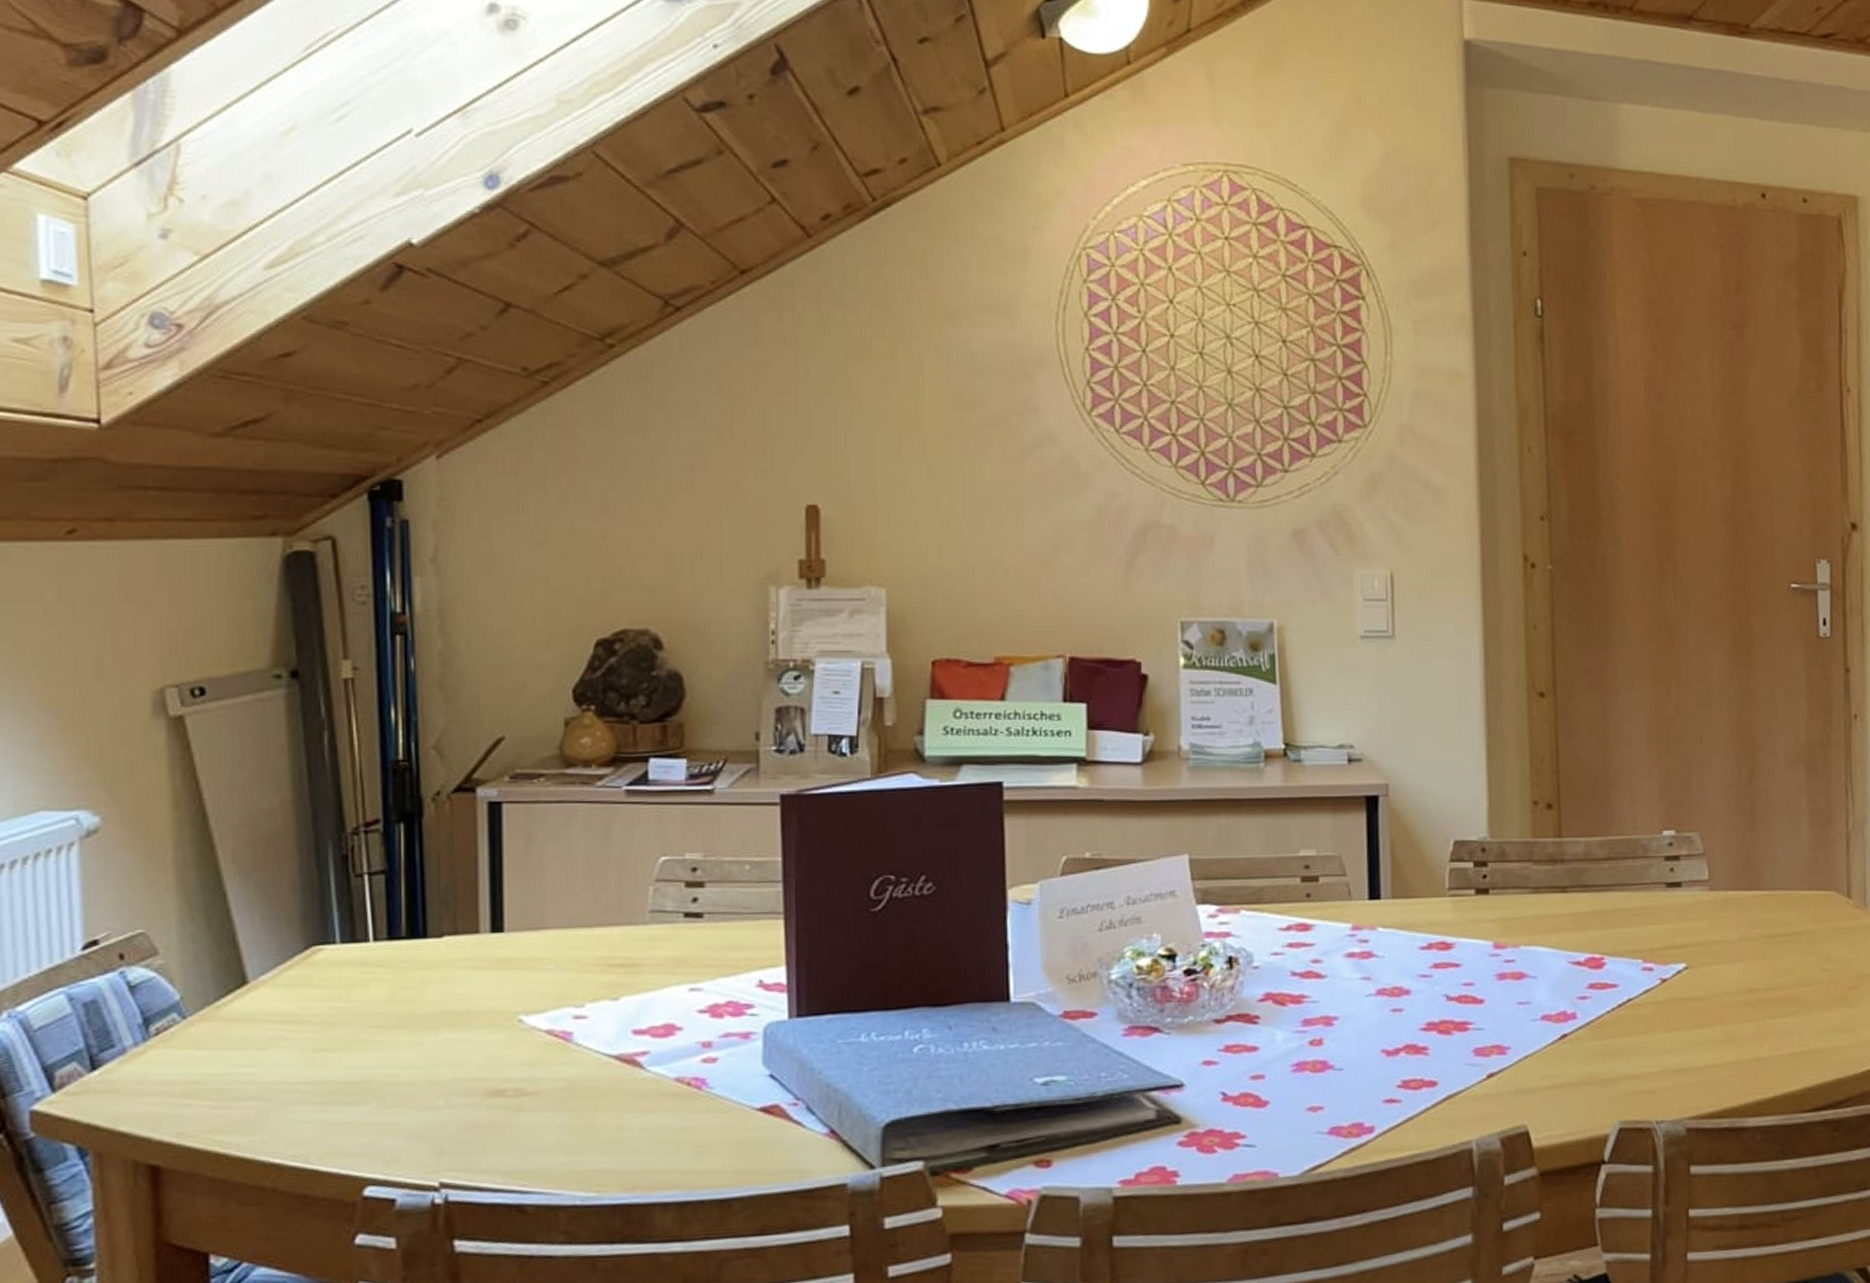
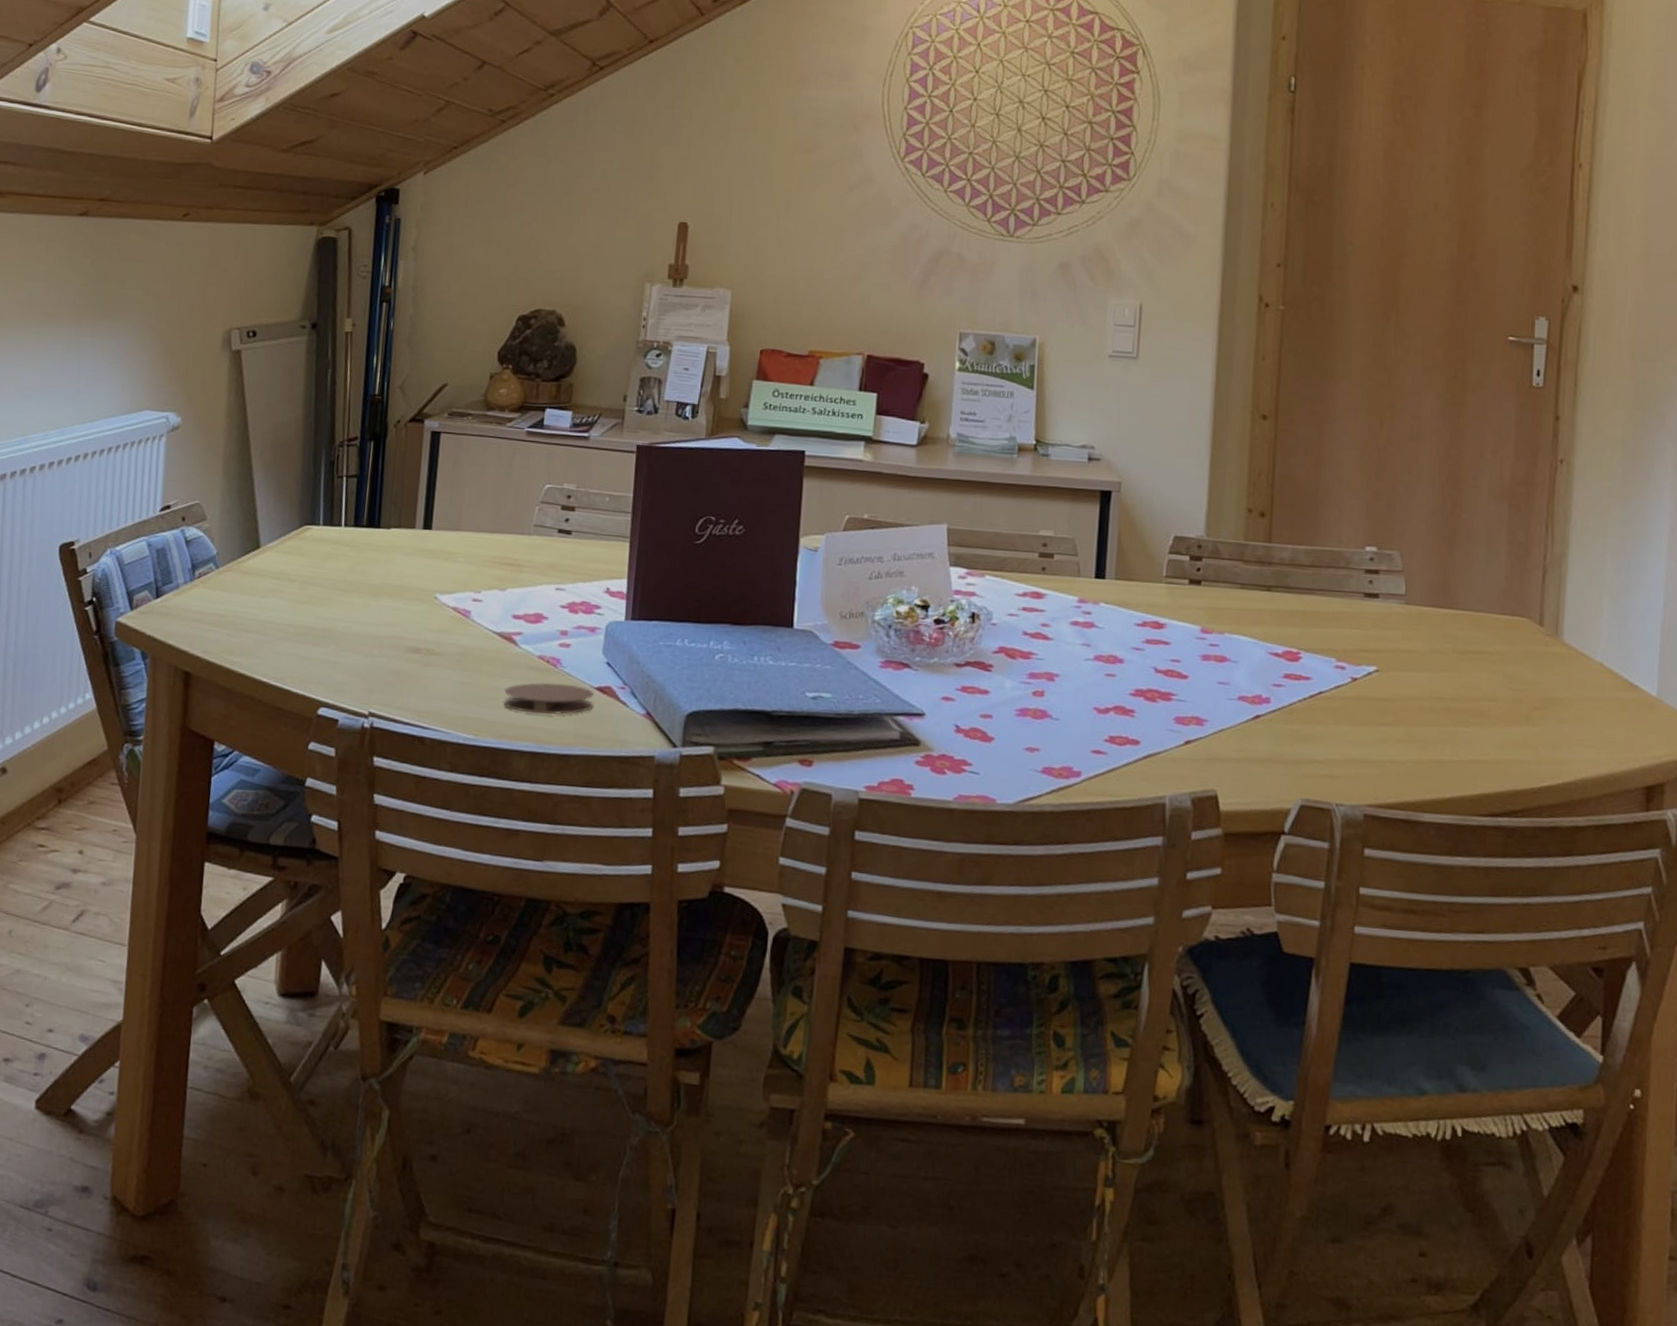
coaster: none [632,1108,757,1153] -> present [503,682,594,715]

